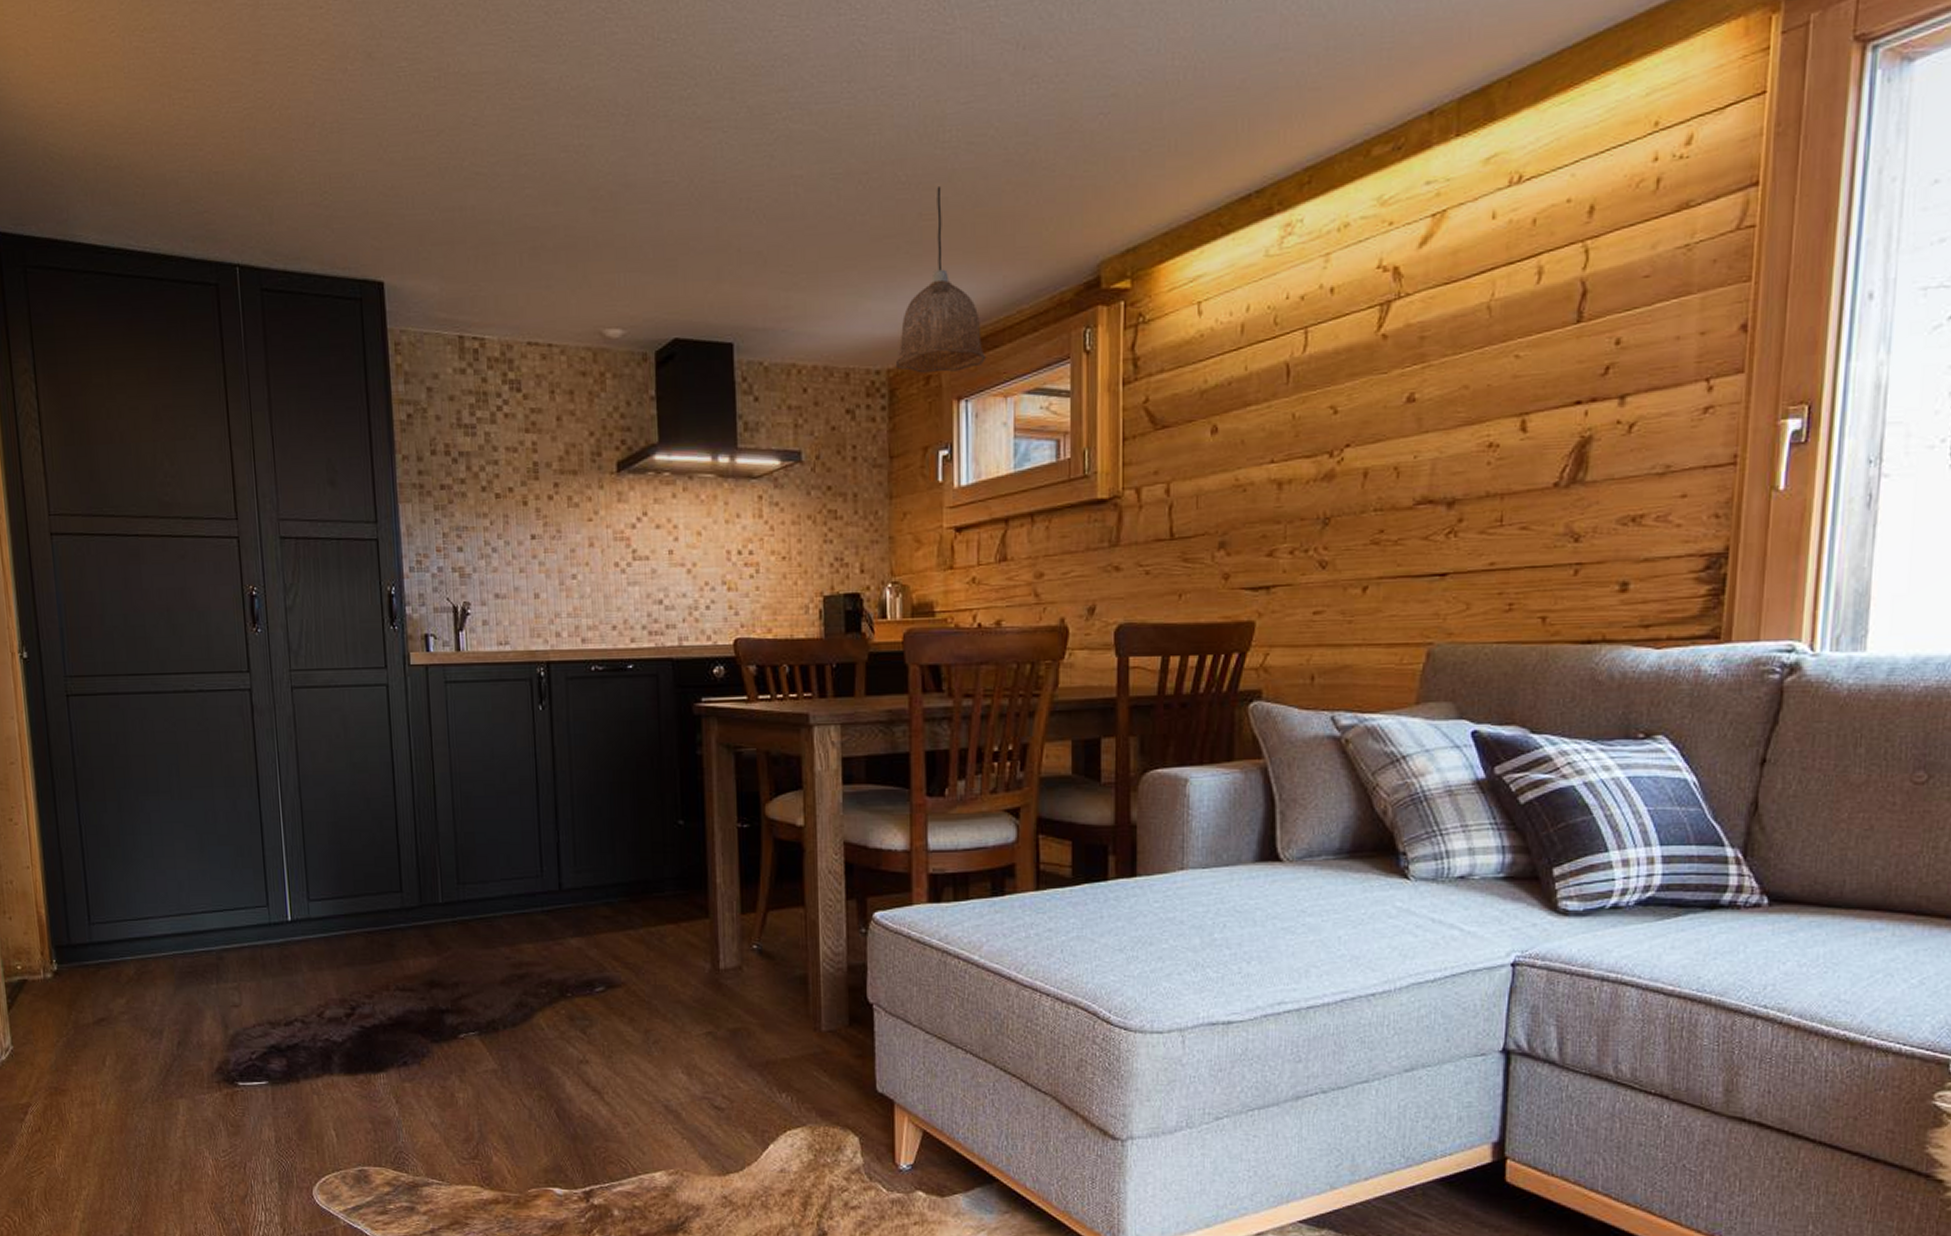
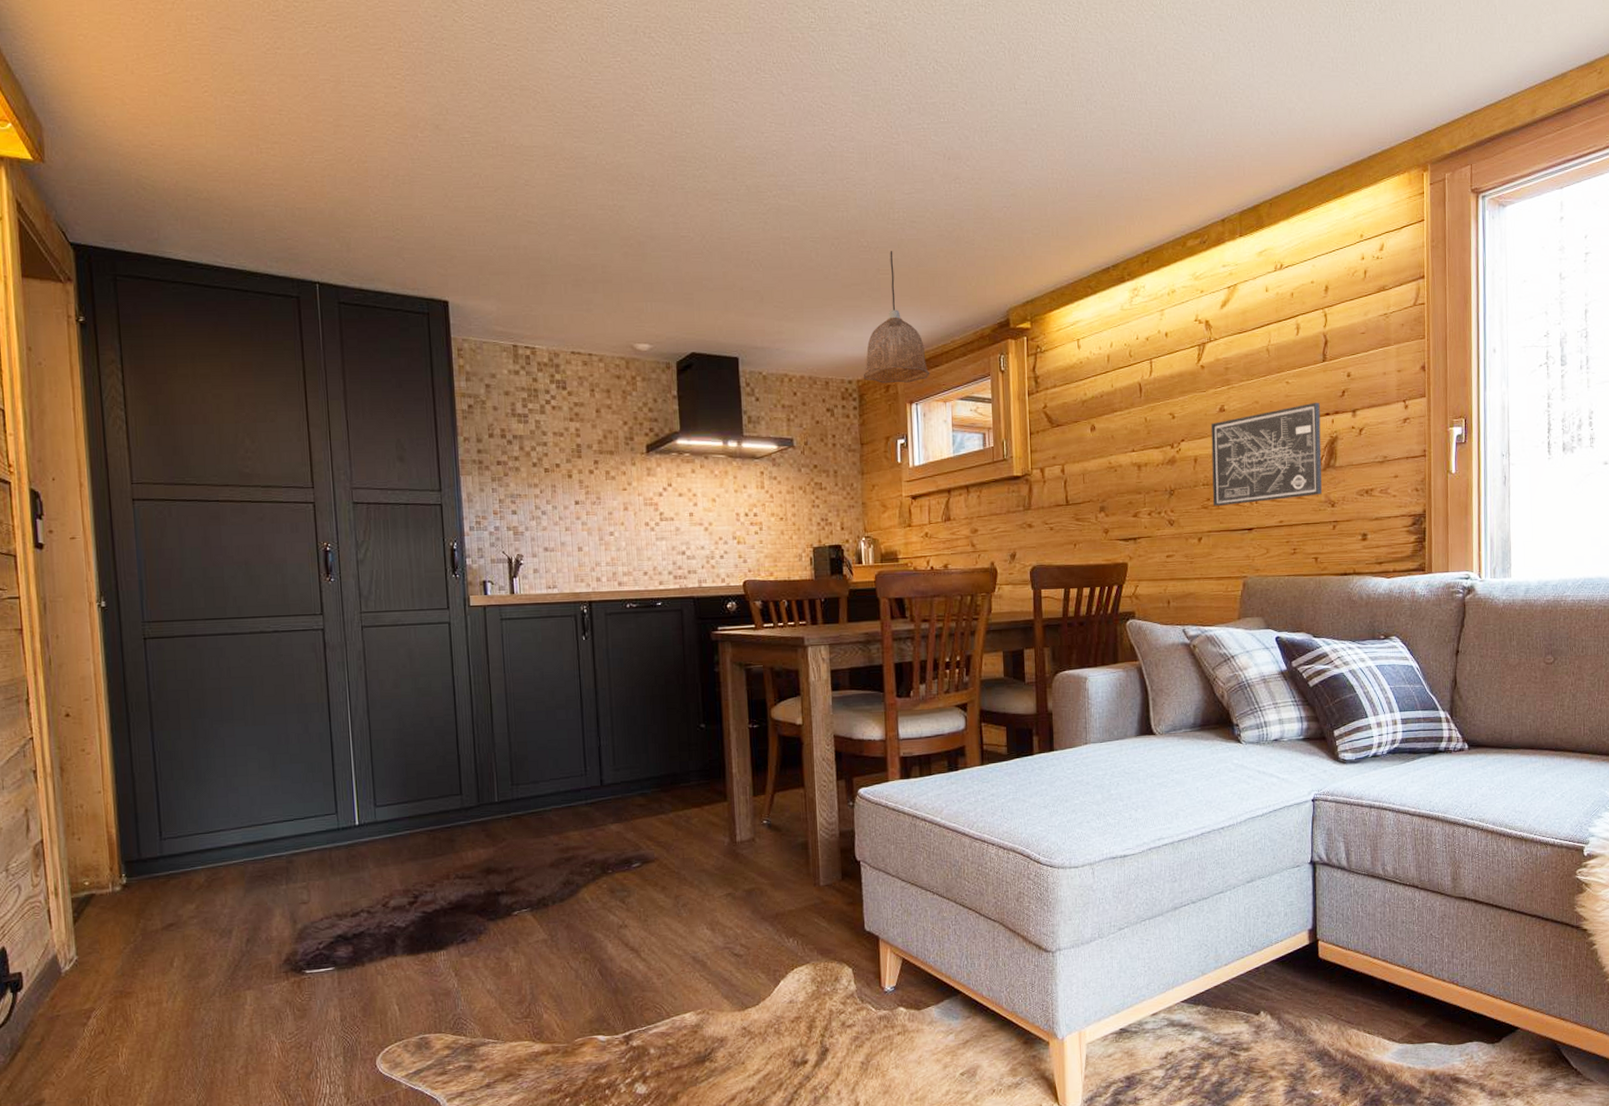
wall art: none [1389,384,1567,542] -> present [1210,402,1322,507]

